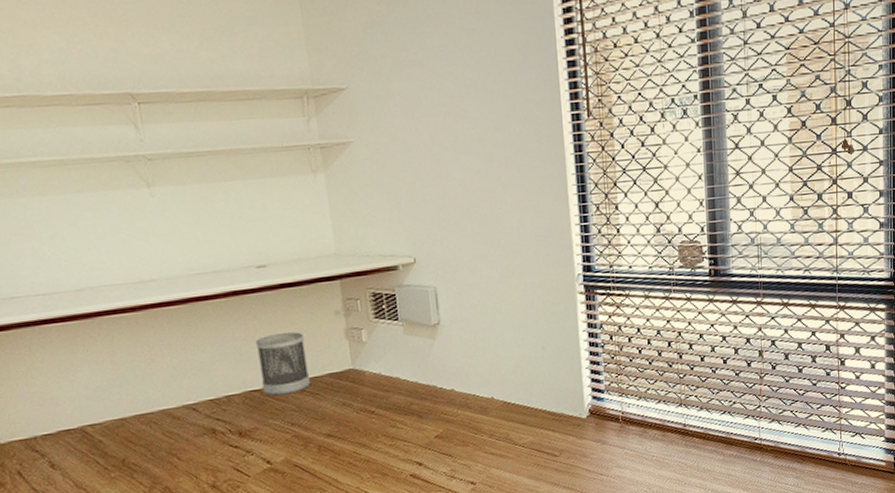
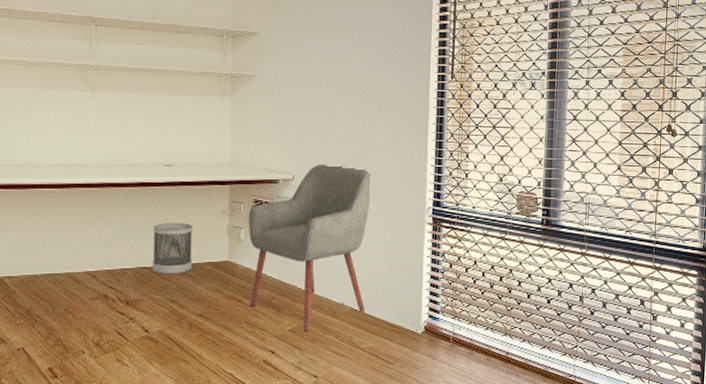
chair: none [367,238,520,435] -> present [248,164,371,330]

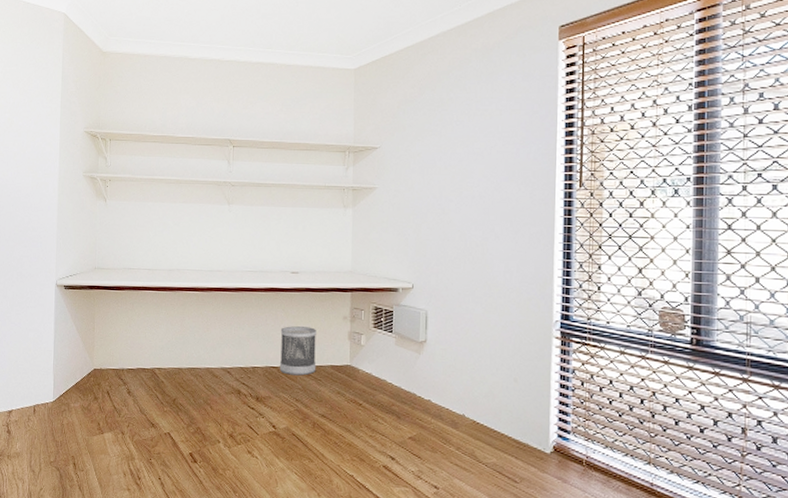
chair: present [248,164,371,330] -> none [368,273,493,440]

